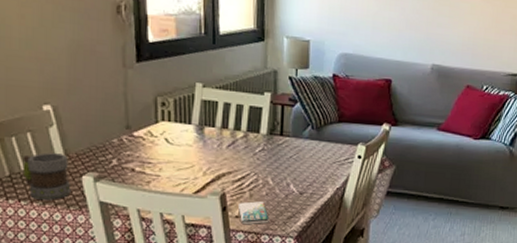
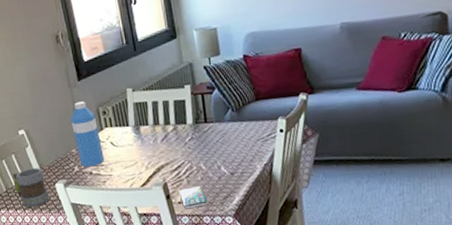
water bottle: none [118,85,154,163] -> present [71,101,105,167]

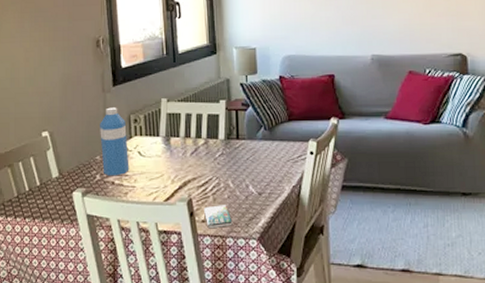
mug: present [12,168,50,207] -> none [27,173,64,216]

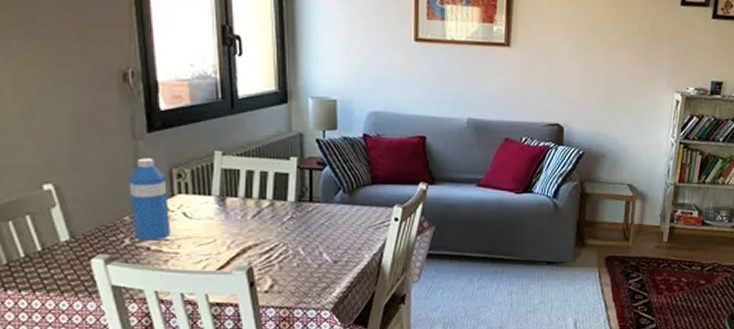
smartphone: present [203,205,233,229] -> none [266,274,302,300]

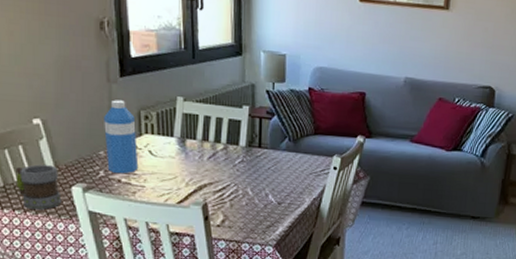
mug: none [21,236,79,288] -> present [15,164,62,210]

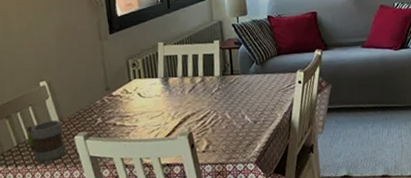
water bottle: present [104,99,139,174] -> none [98,53,130,119]

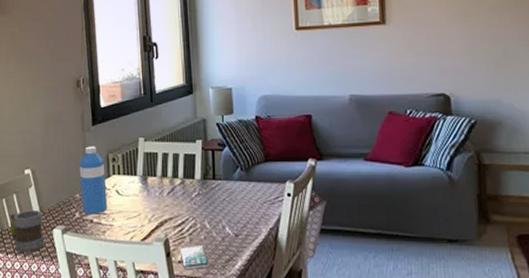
water bottle: none [98,53,130,119] -> present [79,146,108,214]
smartphone: none [203,135,231,158] -> present [179,246,209,270]

